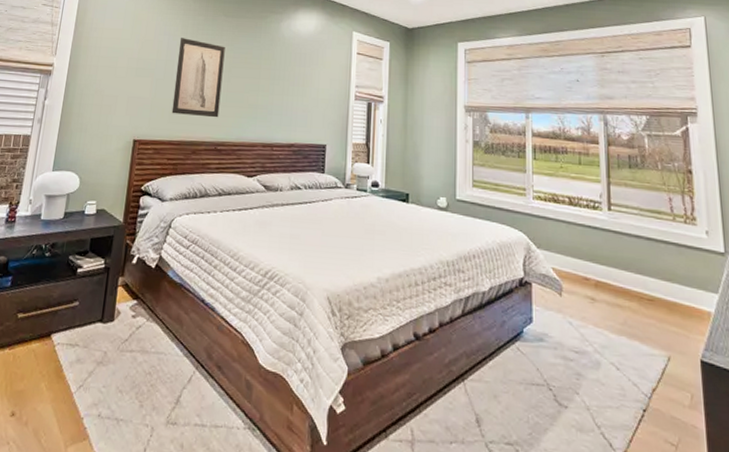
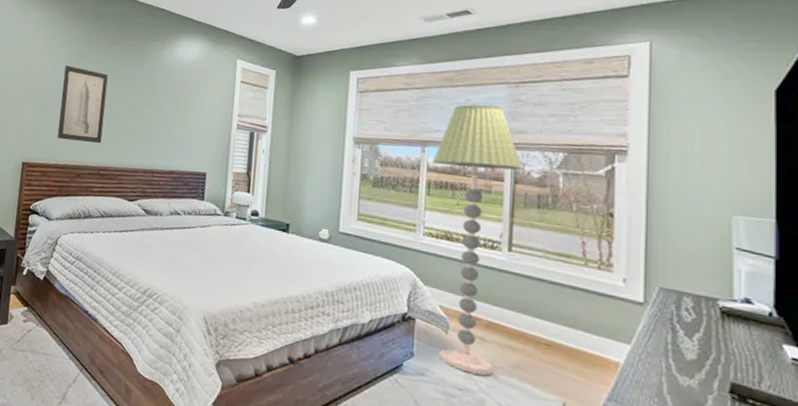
floor lamp: none [536,72,613,336] -> present [433,104,522,376]

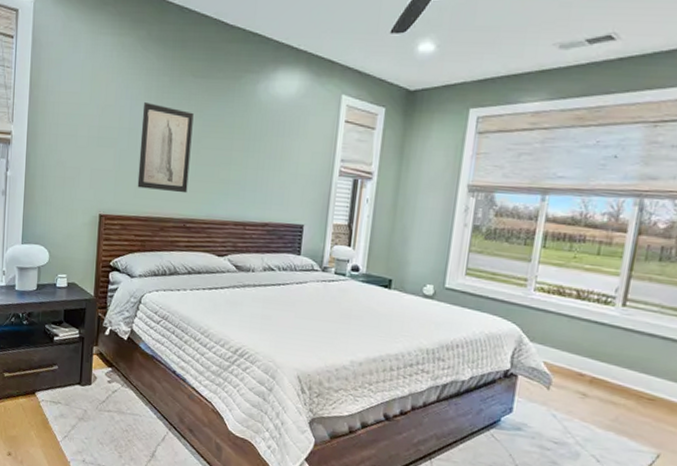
floor lamp: present [433,104,522,376] -> none [538,146,649,430]

